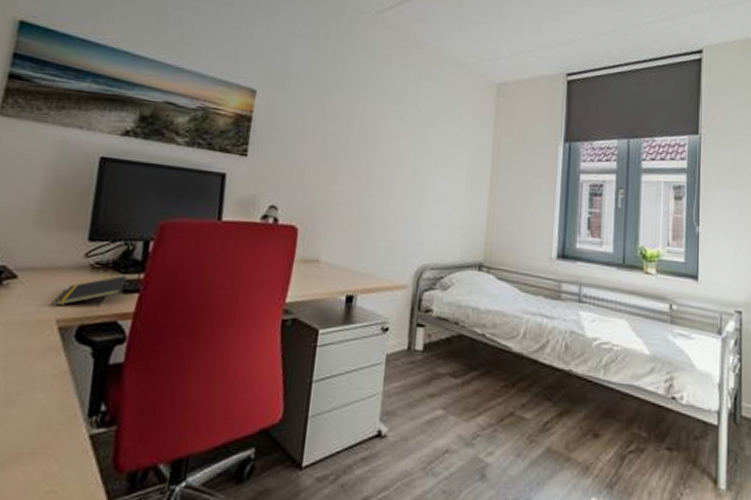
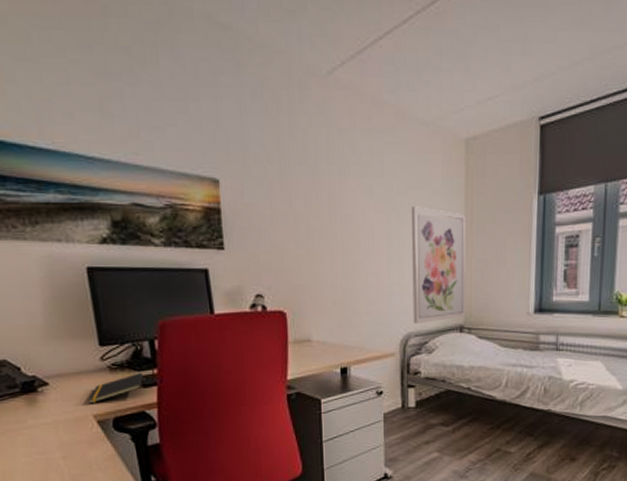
wall art: none [430,138,493,257] -> present [411,206,466,325]

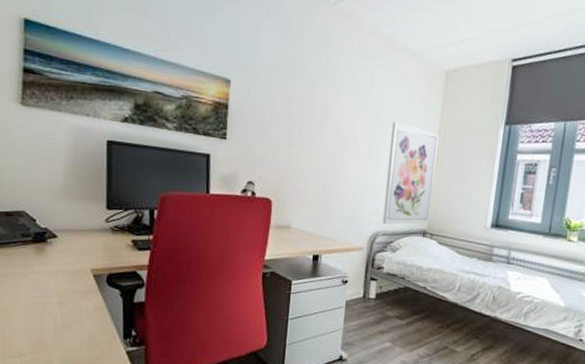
notepad: present [87,372,143,404] -> none [88,236,139,259]

